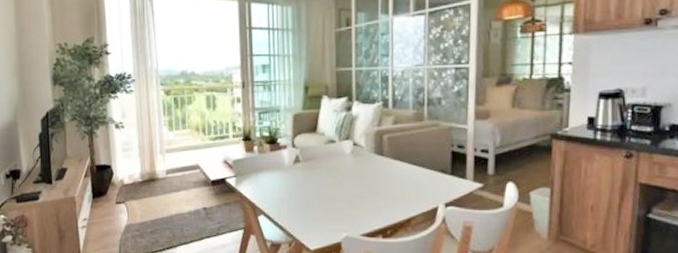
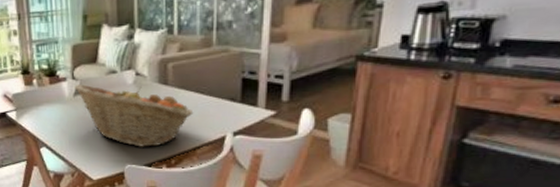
fruit basket: none [294,152,408,217] -> present [74,84,194,147]

